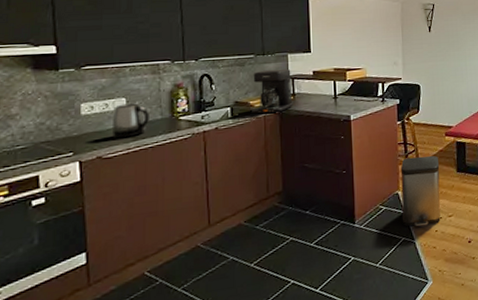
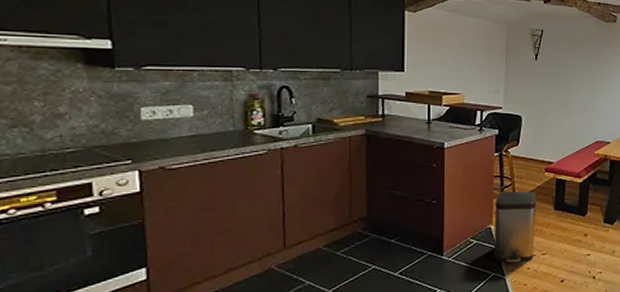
kettle: present [112,103,149,139] -> none [177,111,220,149]
coffee maker: present [252,68,293,114] -> none [336,86,382,135]

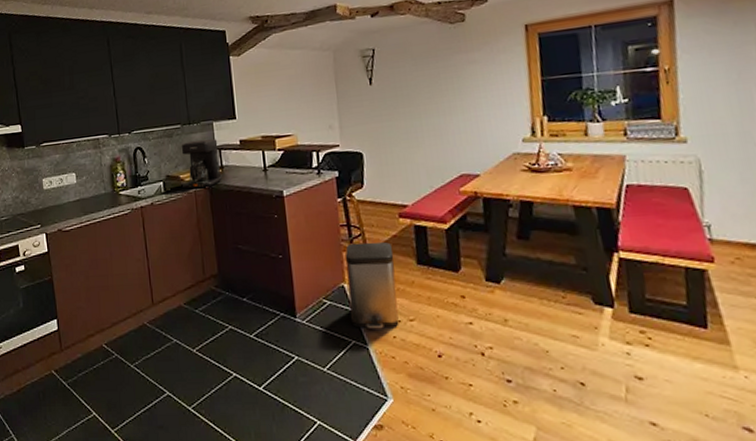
coffee maker: none [336,86,382,135] -> present [181,138,222,189]

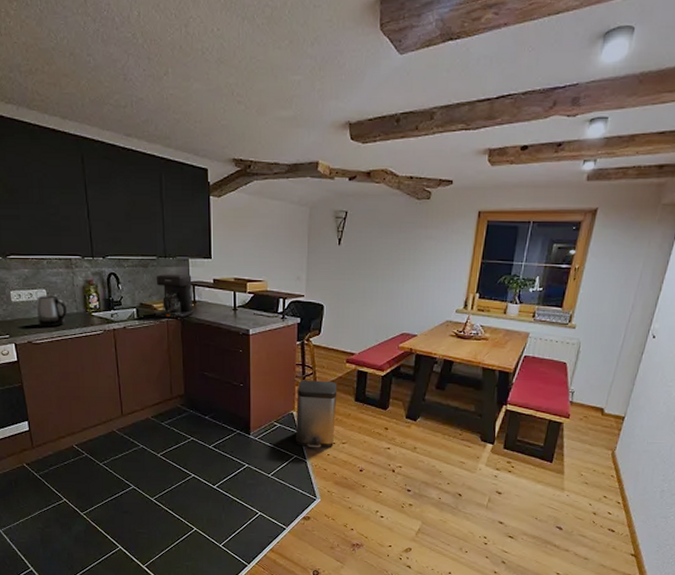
kettle: none [67,178,95,213] -> present [37,295,67,327]

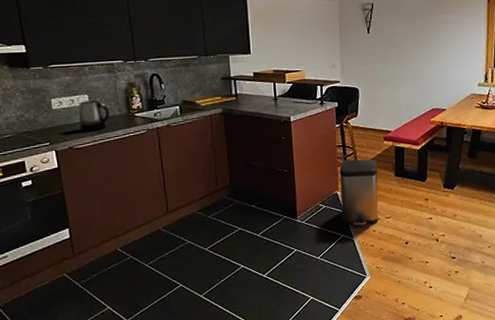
coffee maker: present [155,273,194,319] -> none [197,69,236,113]

